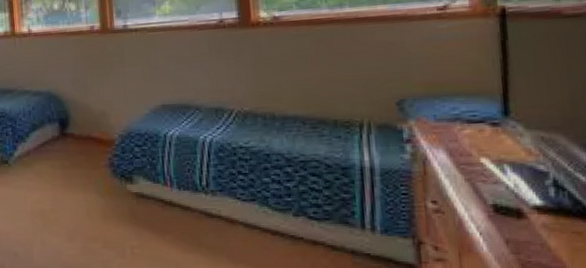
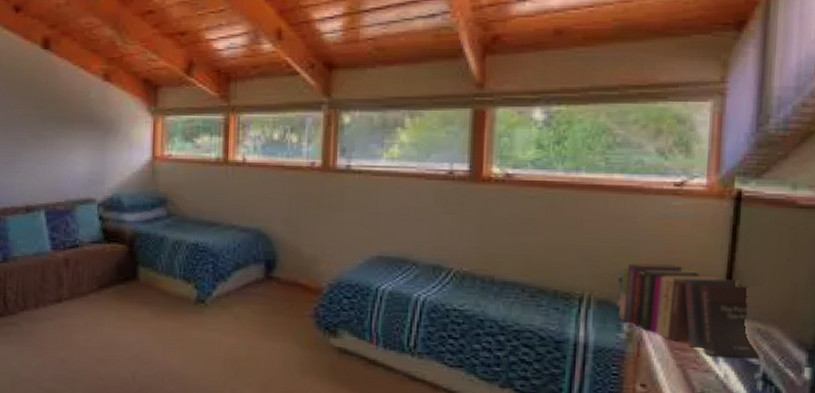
books: none [398,84,549,169] -> present [618,263,761,359]

